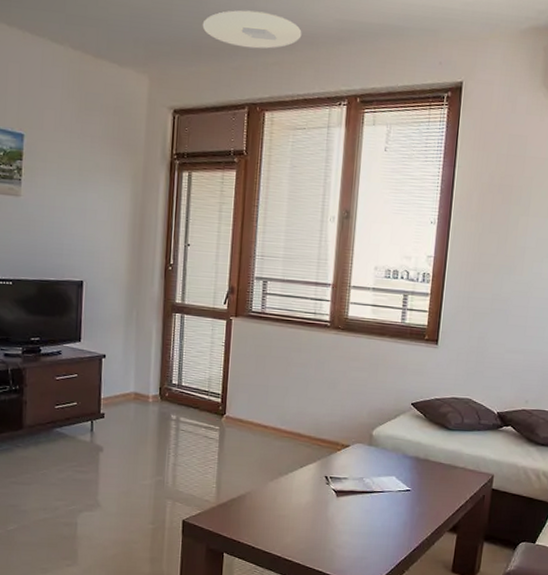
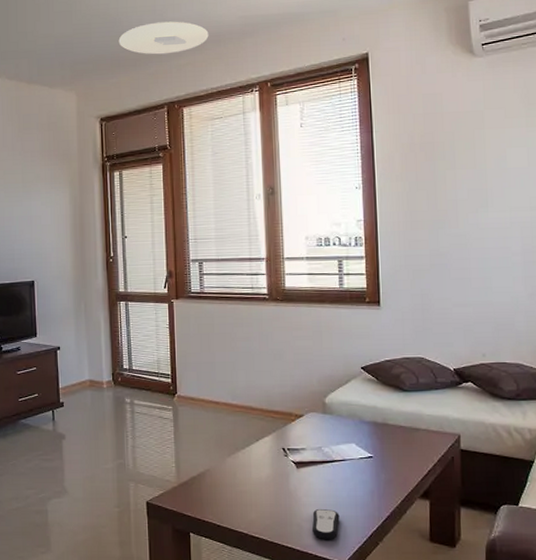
remote control: none [344,537,372,566] -> present [312,509,340,539]

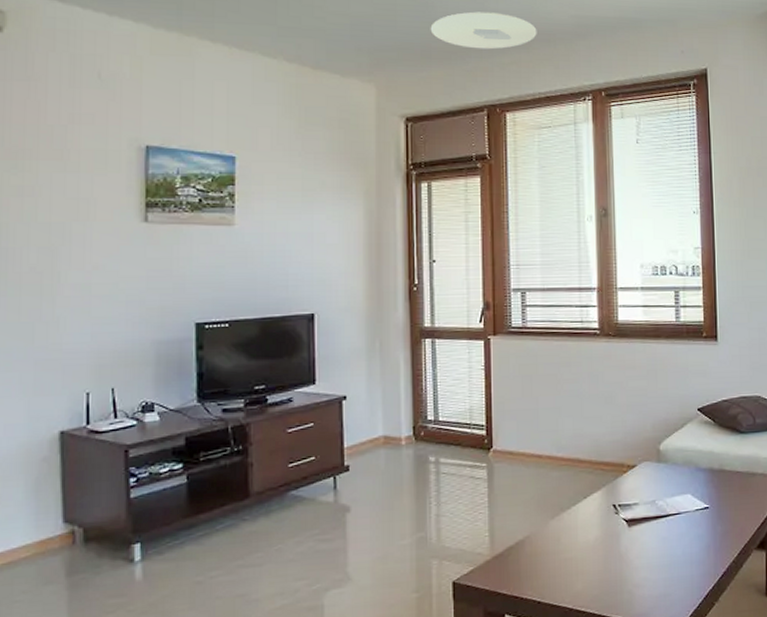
remote control: present [312,509,340,539] -> none [645,570,674,606]

